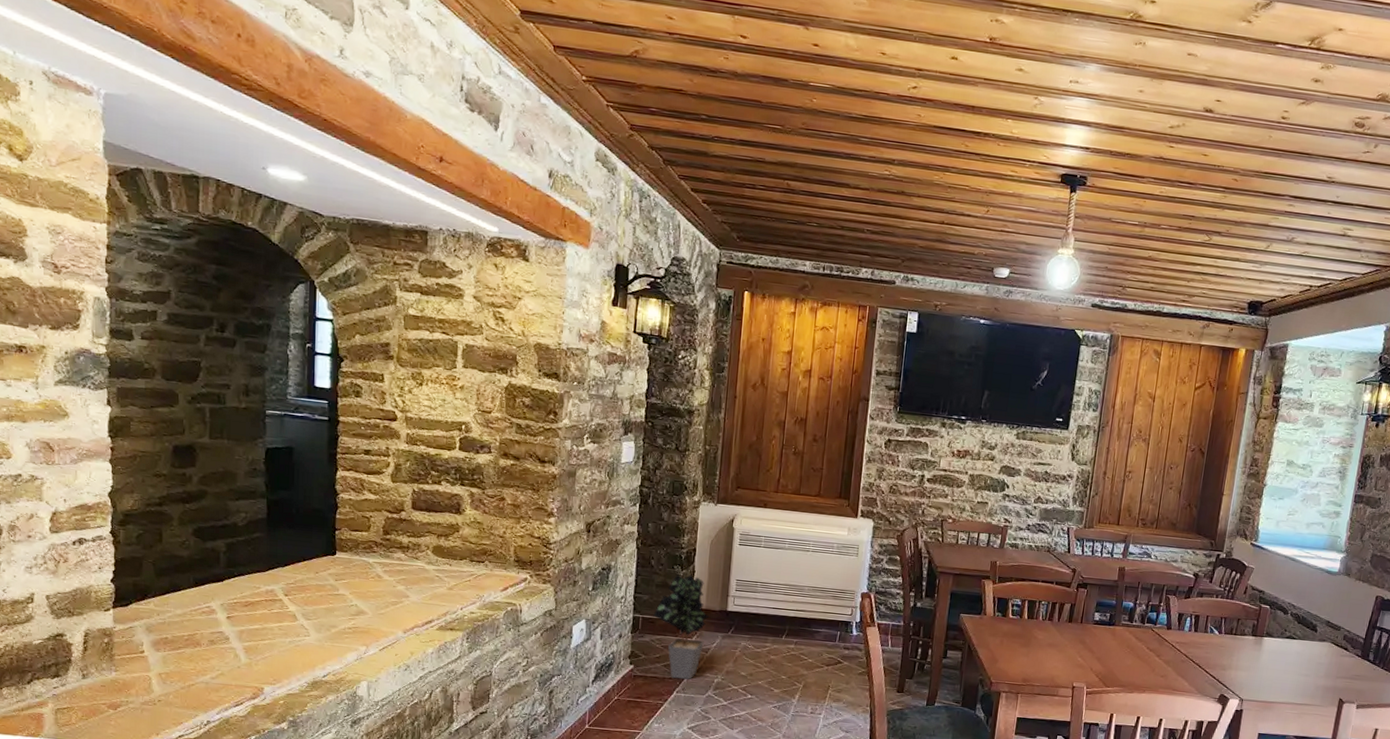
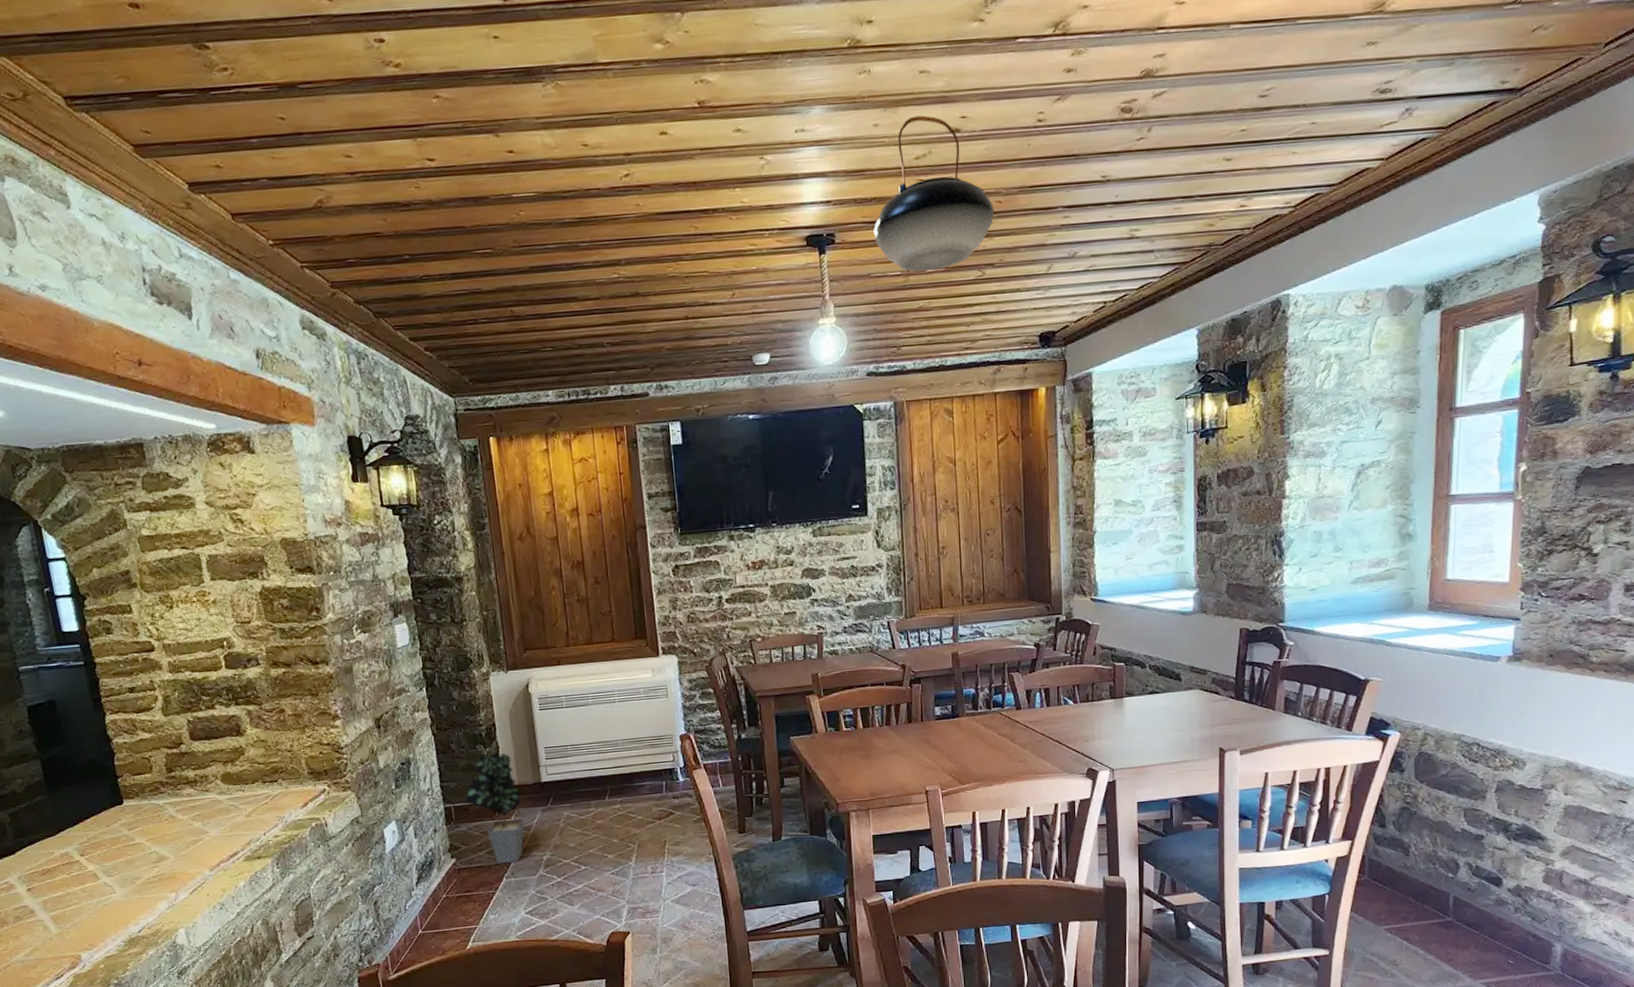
pendant light: none [1121,90,1230,228] -> present [873,115,994,272]

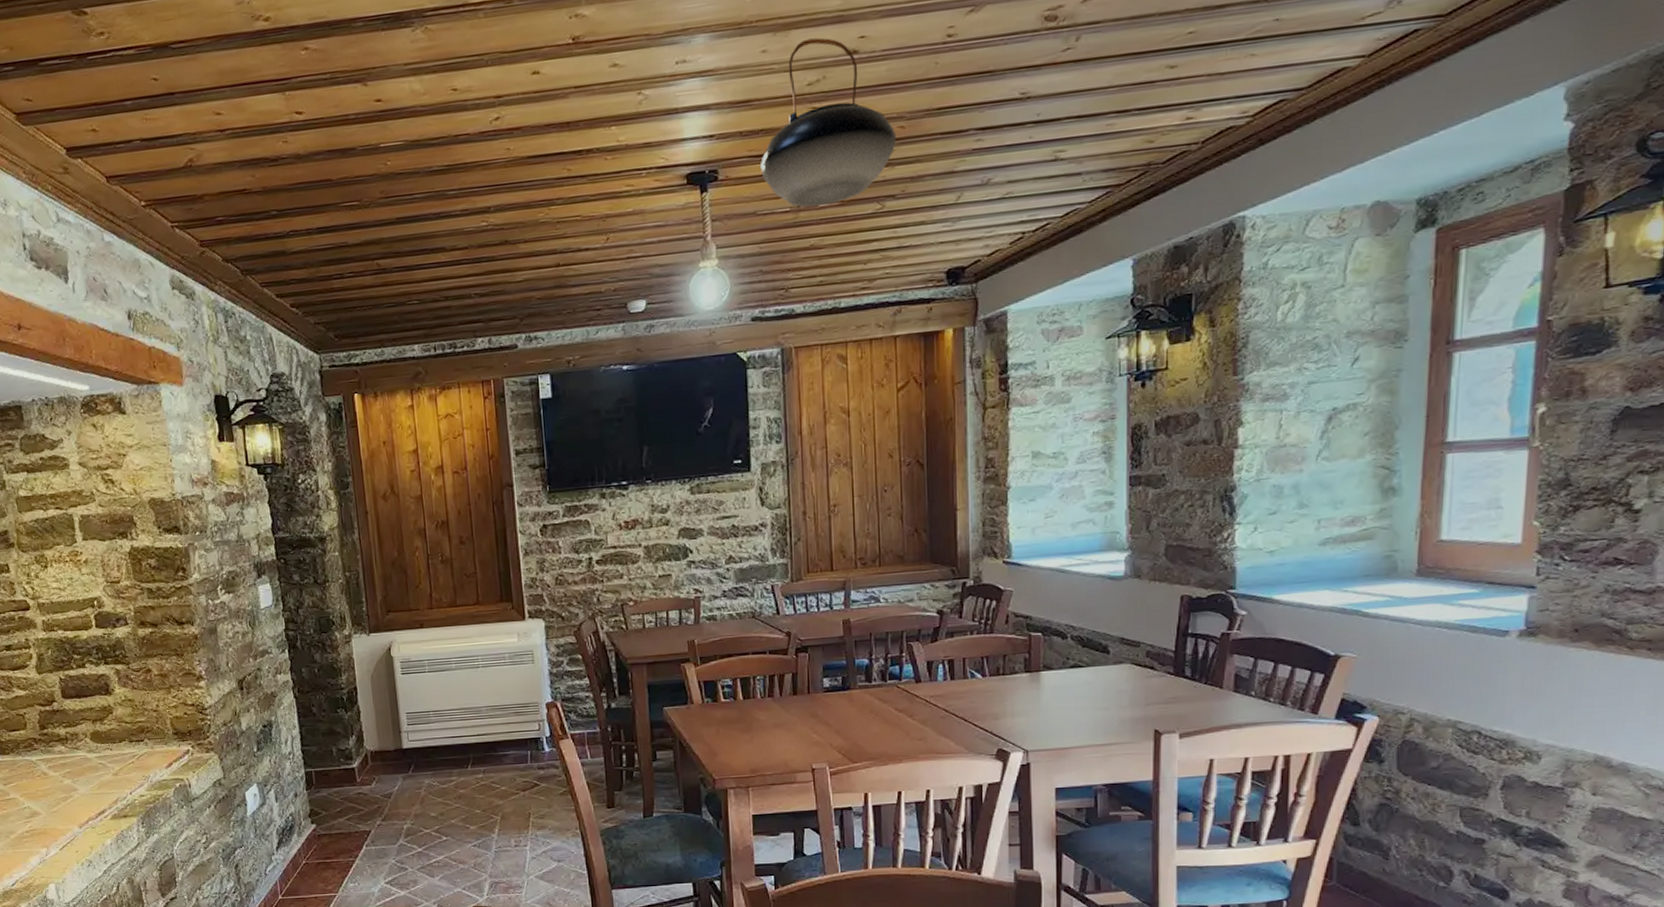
potted plant: present [464,751,524,864] -> none [325,716,385,831]

